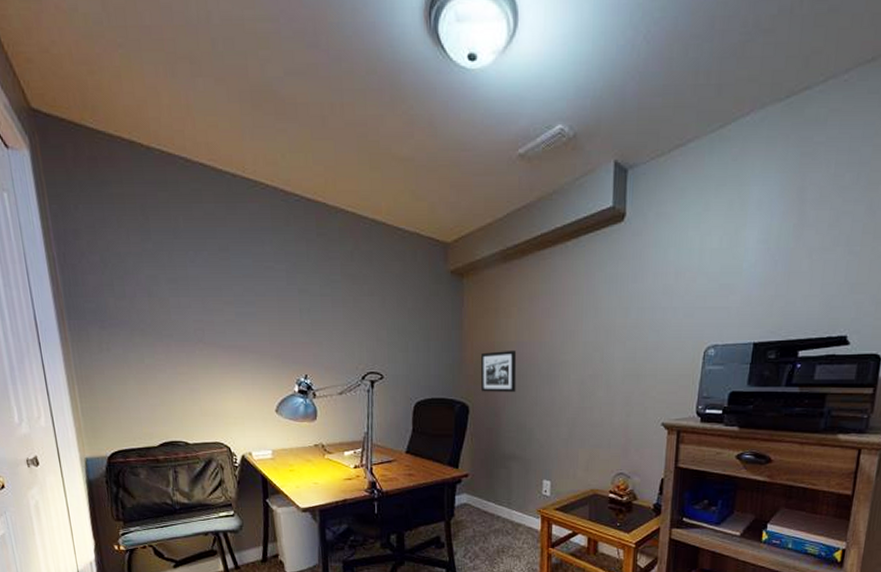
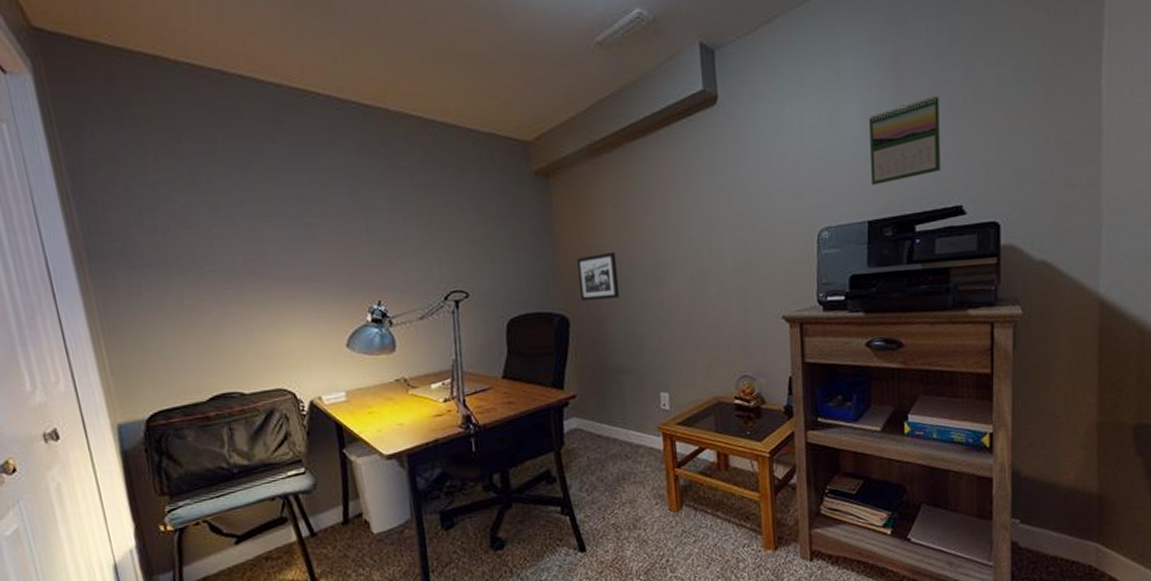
calendar: none [762,227,839,309] -> present [869,94,941,185]

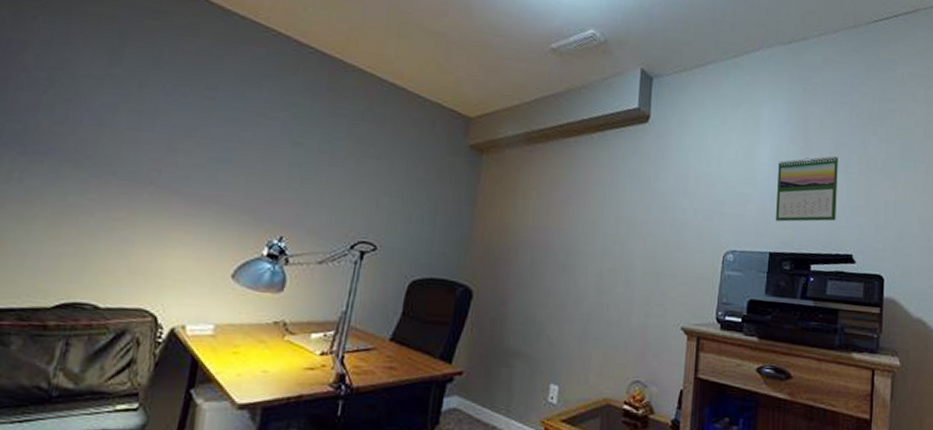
picture frame: present [577,251,620,301] -> none [489,233,533,280]

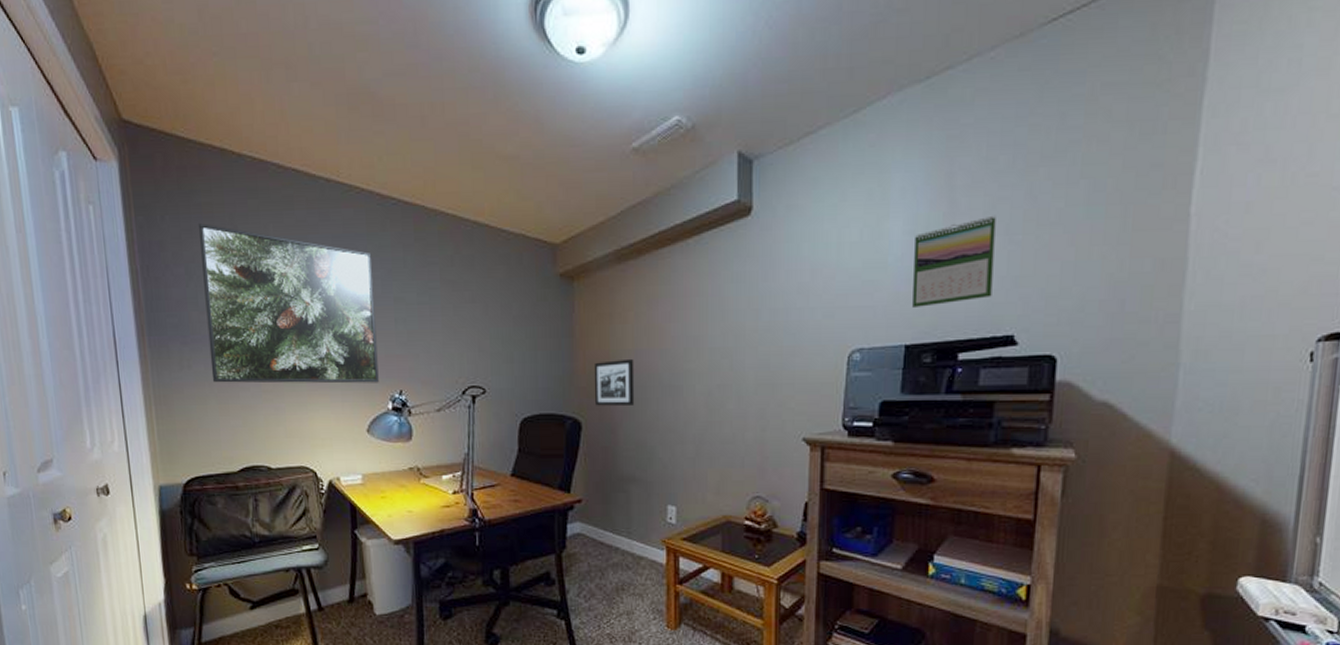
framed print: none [47,31,277,226] -> present [199,223,379,384]
picture frame: none [489,233,533,280] -> present [595,358,635,406]

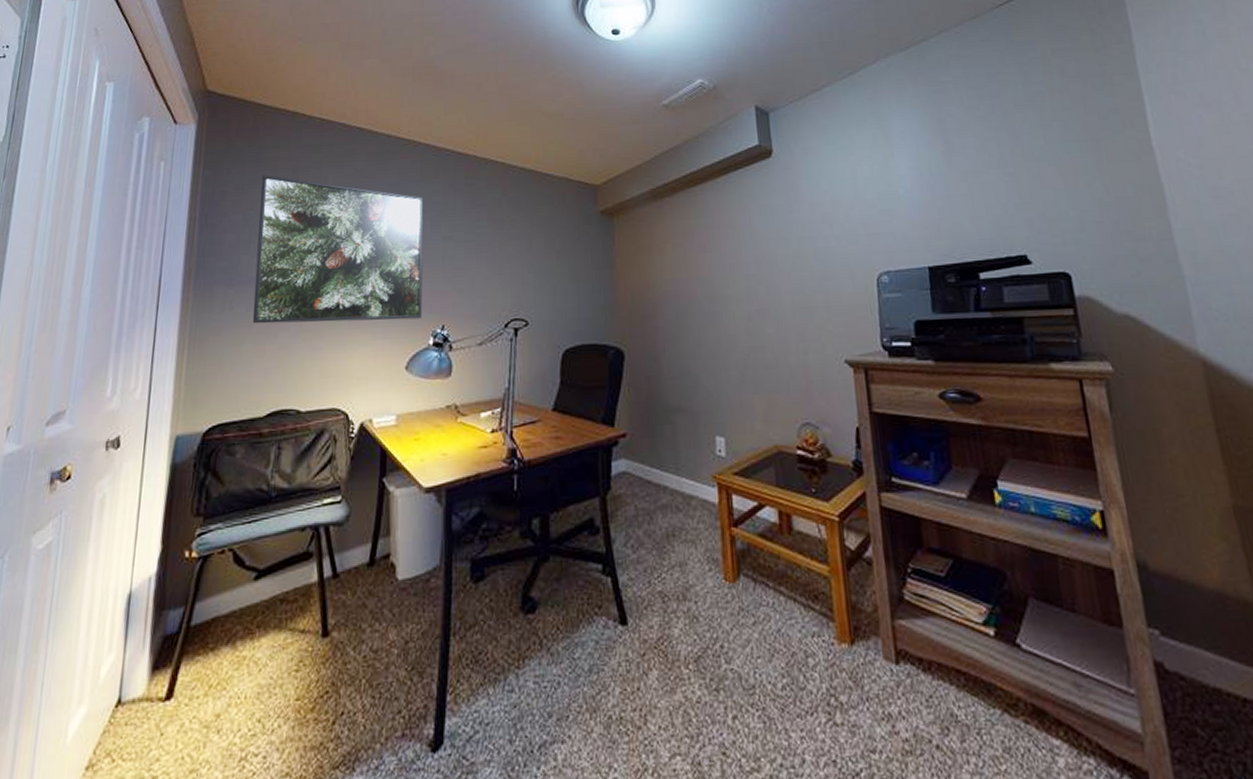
picture frame: present [595,358,635,406] -> none [636,287,676,335]
calendar: present [912,215,996,307] -> none [920,152,999,233]

